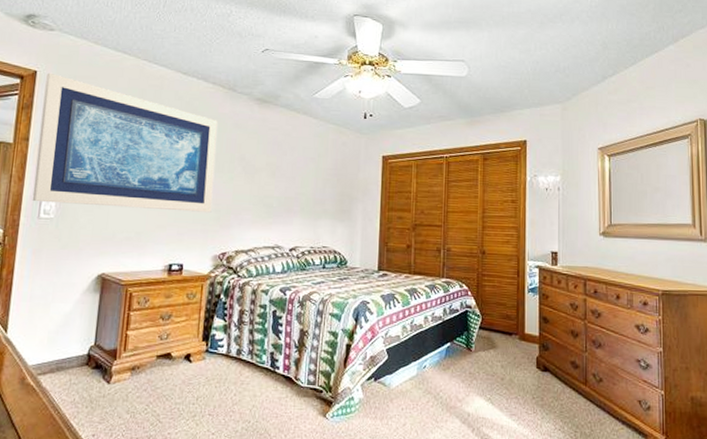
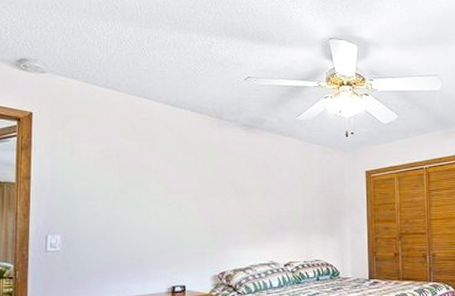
wall art: present [32,72,218,213] -> none [38,113,209,237]

